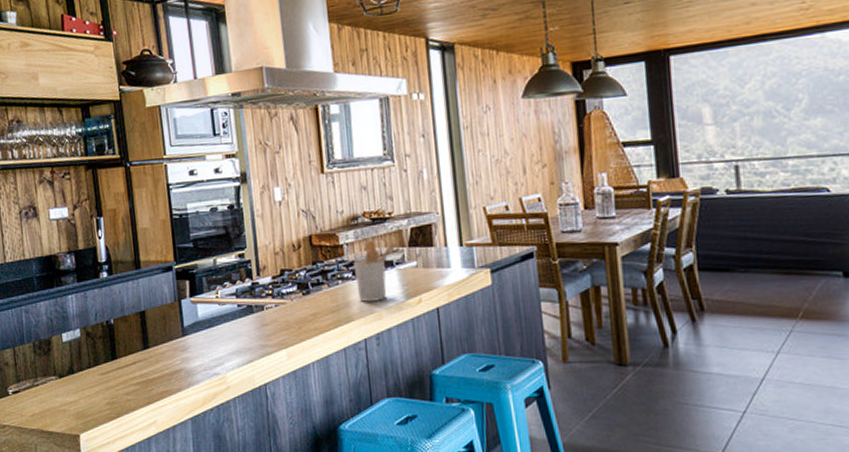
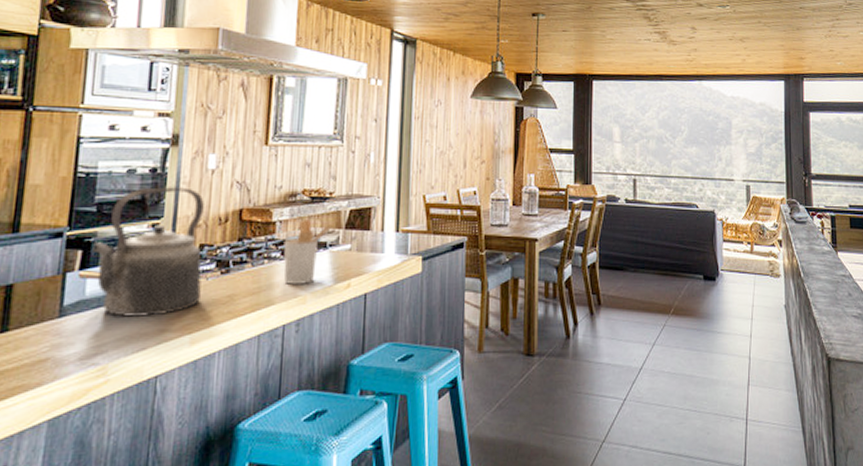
kettle: none [196,219,289,335] -> present [92,186,204,317]

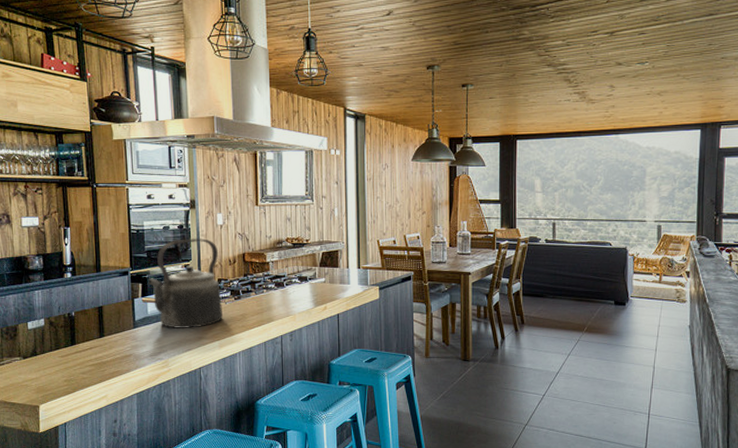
utensil holder: present [283,218,336,284] -> none [276,259,313,307]

